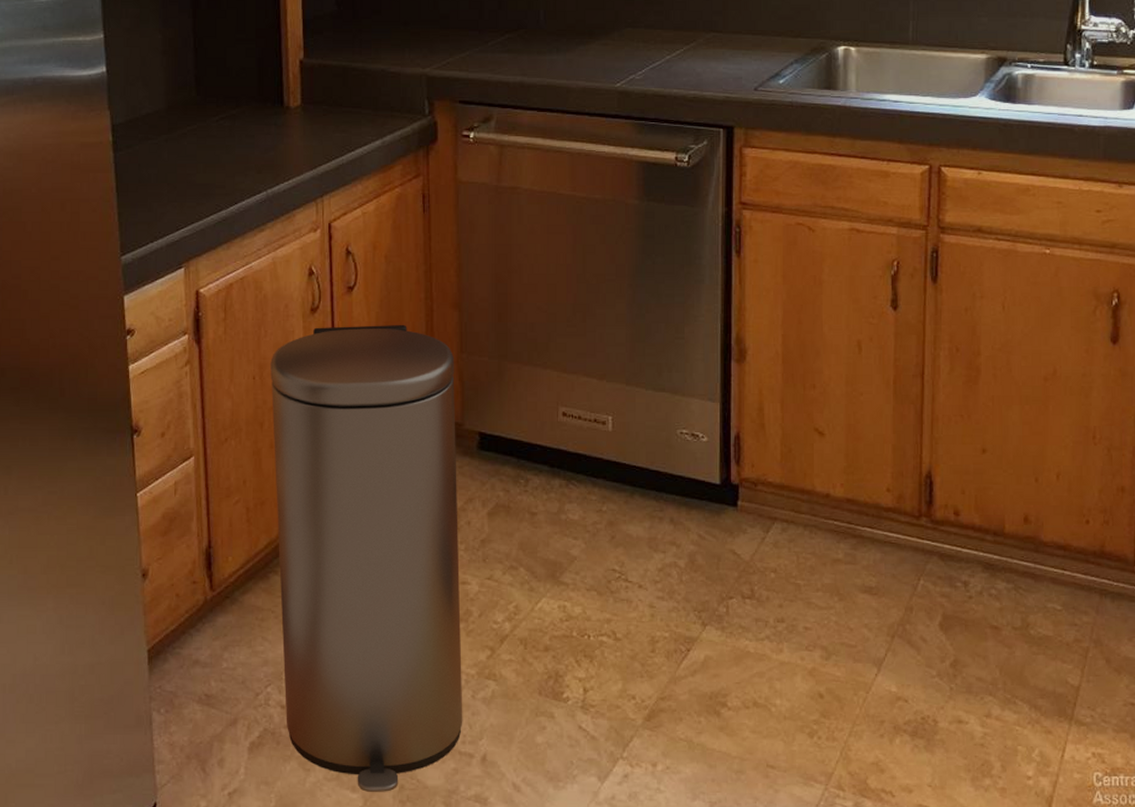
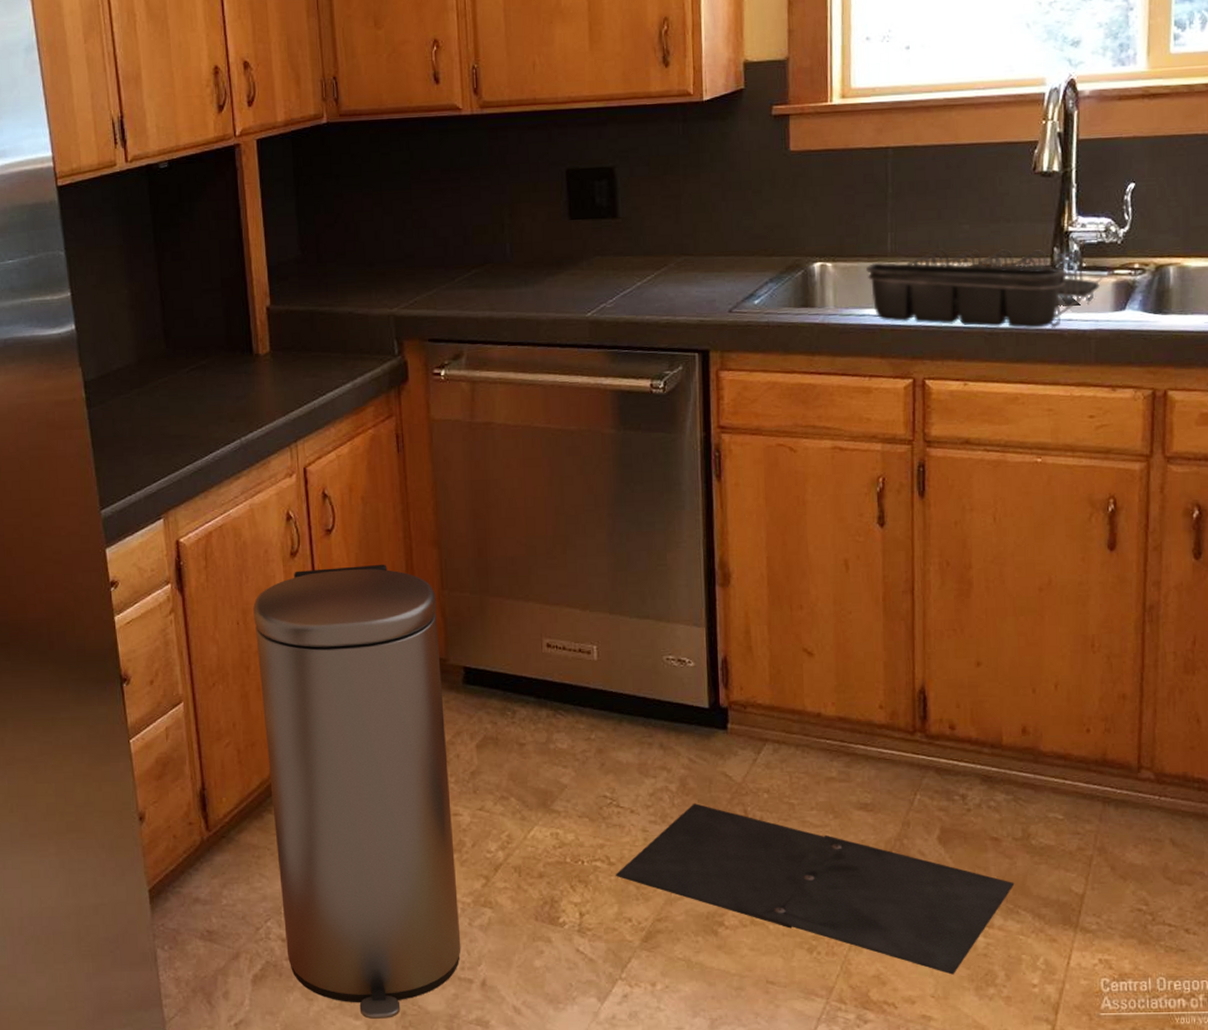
door mat: none [622,580,1013,764] -> present [616,803,1015,975]
dish rack: none [887,38,1113,123] -> present [865,247,1103,330]

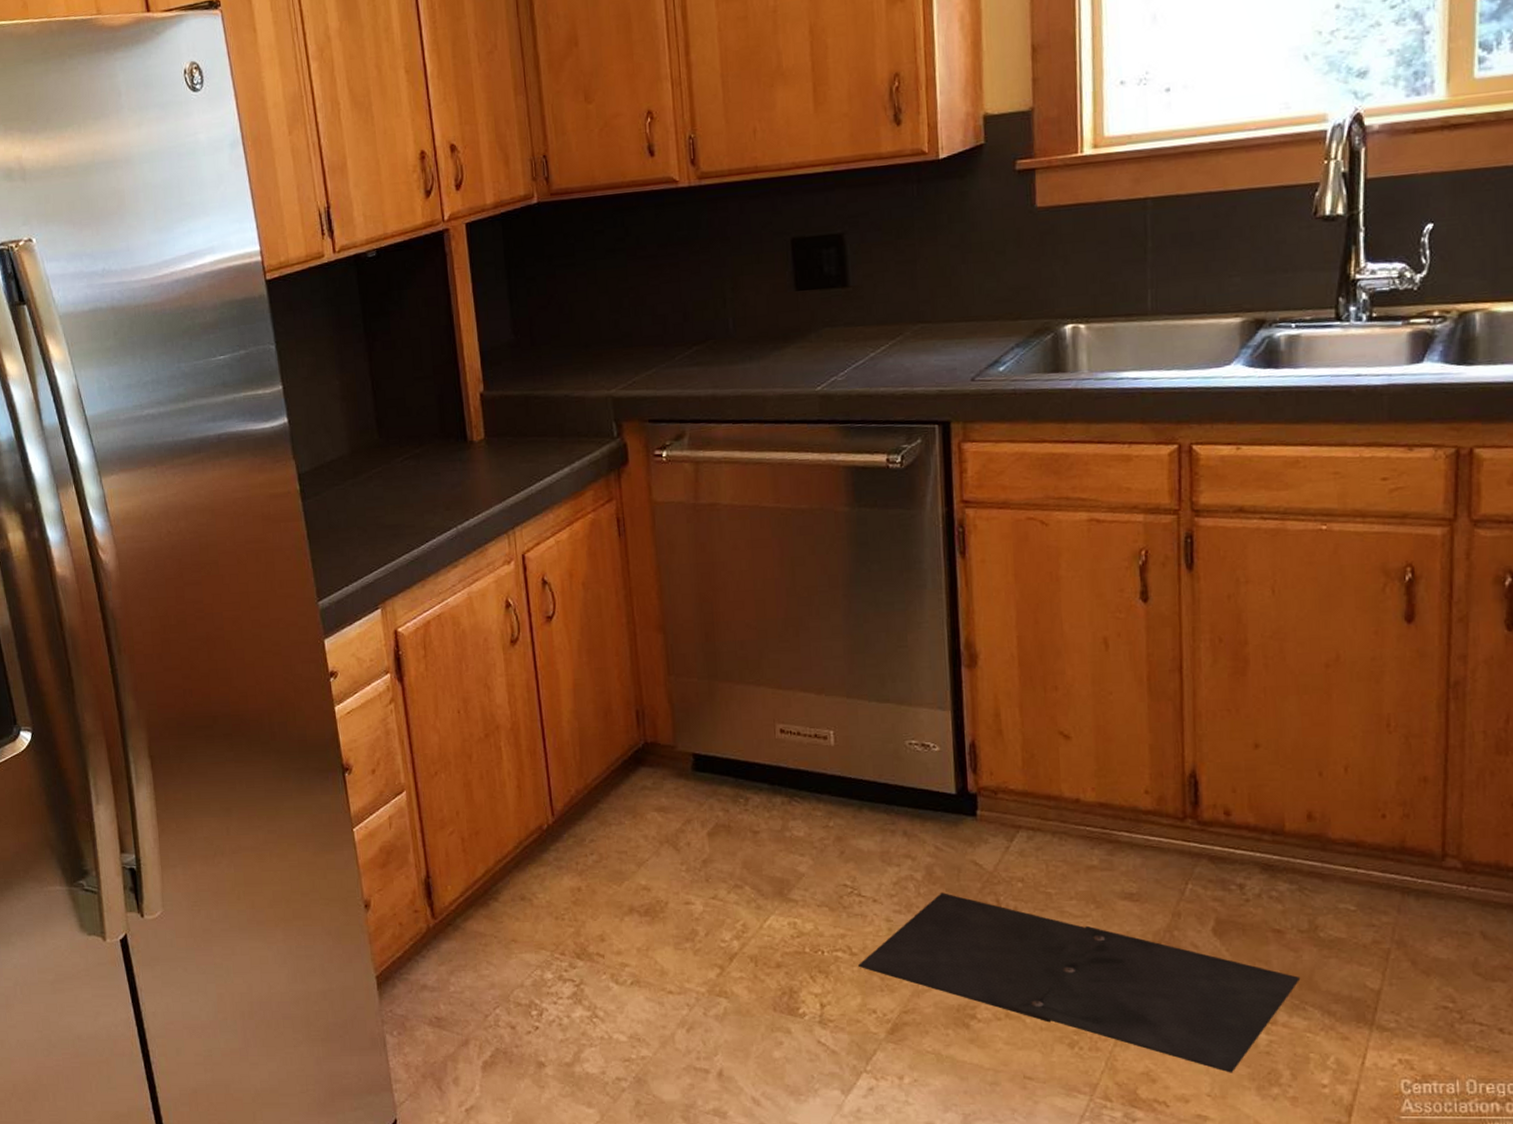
pedal bin: present [253,564,461,1019] -> none [474,650,696,1107]
dish rack: present [865,247,1103,330] -> none [1123,300,1397,387]

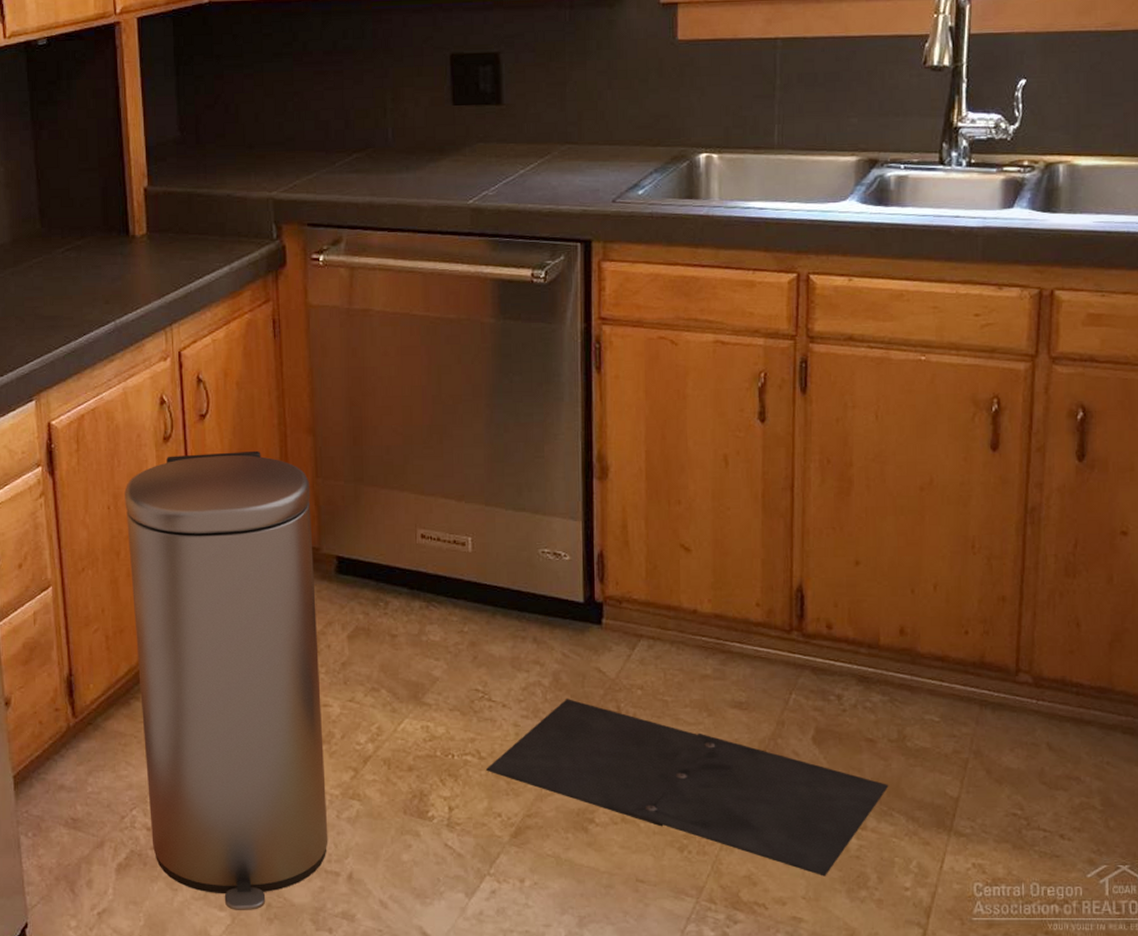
pedal bin: none [474,650,696,1107] -> present [125,450,329,910]

